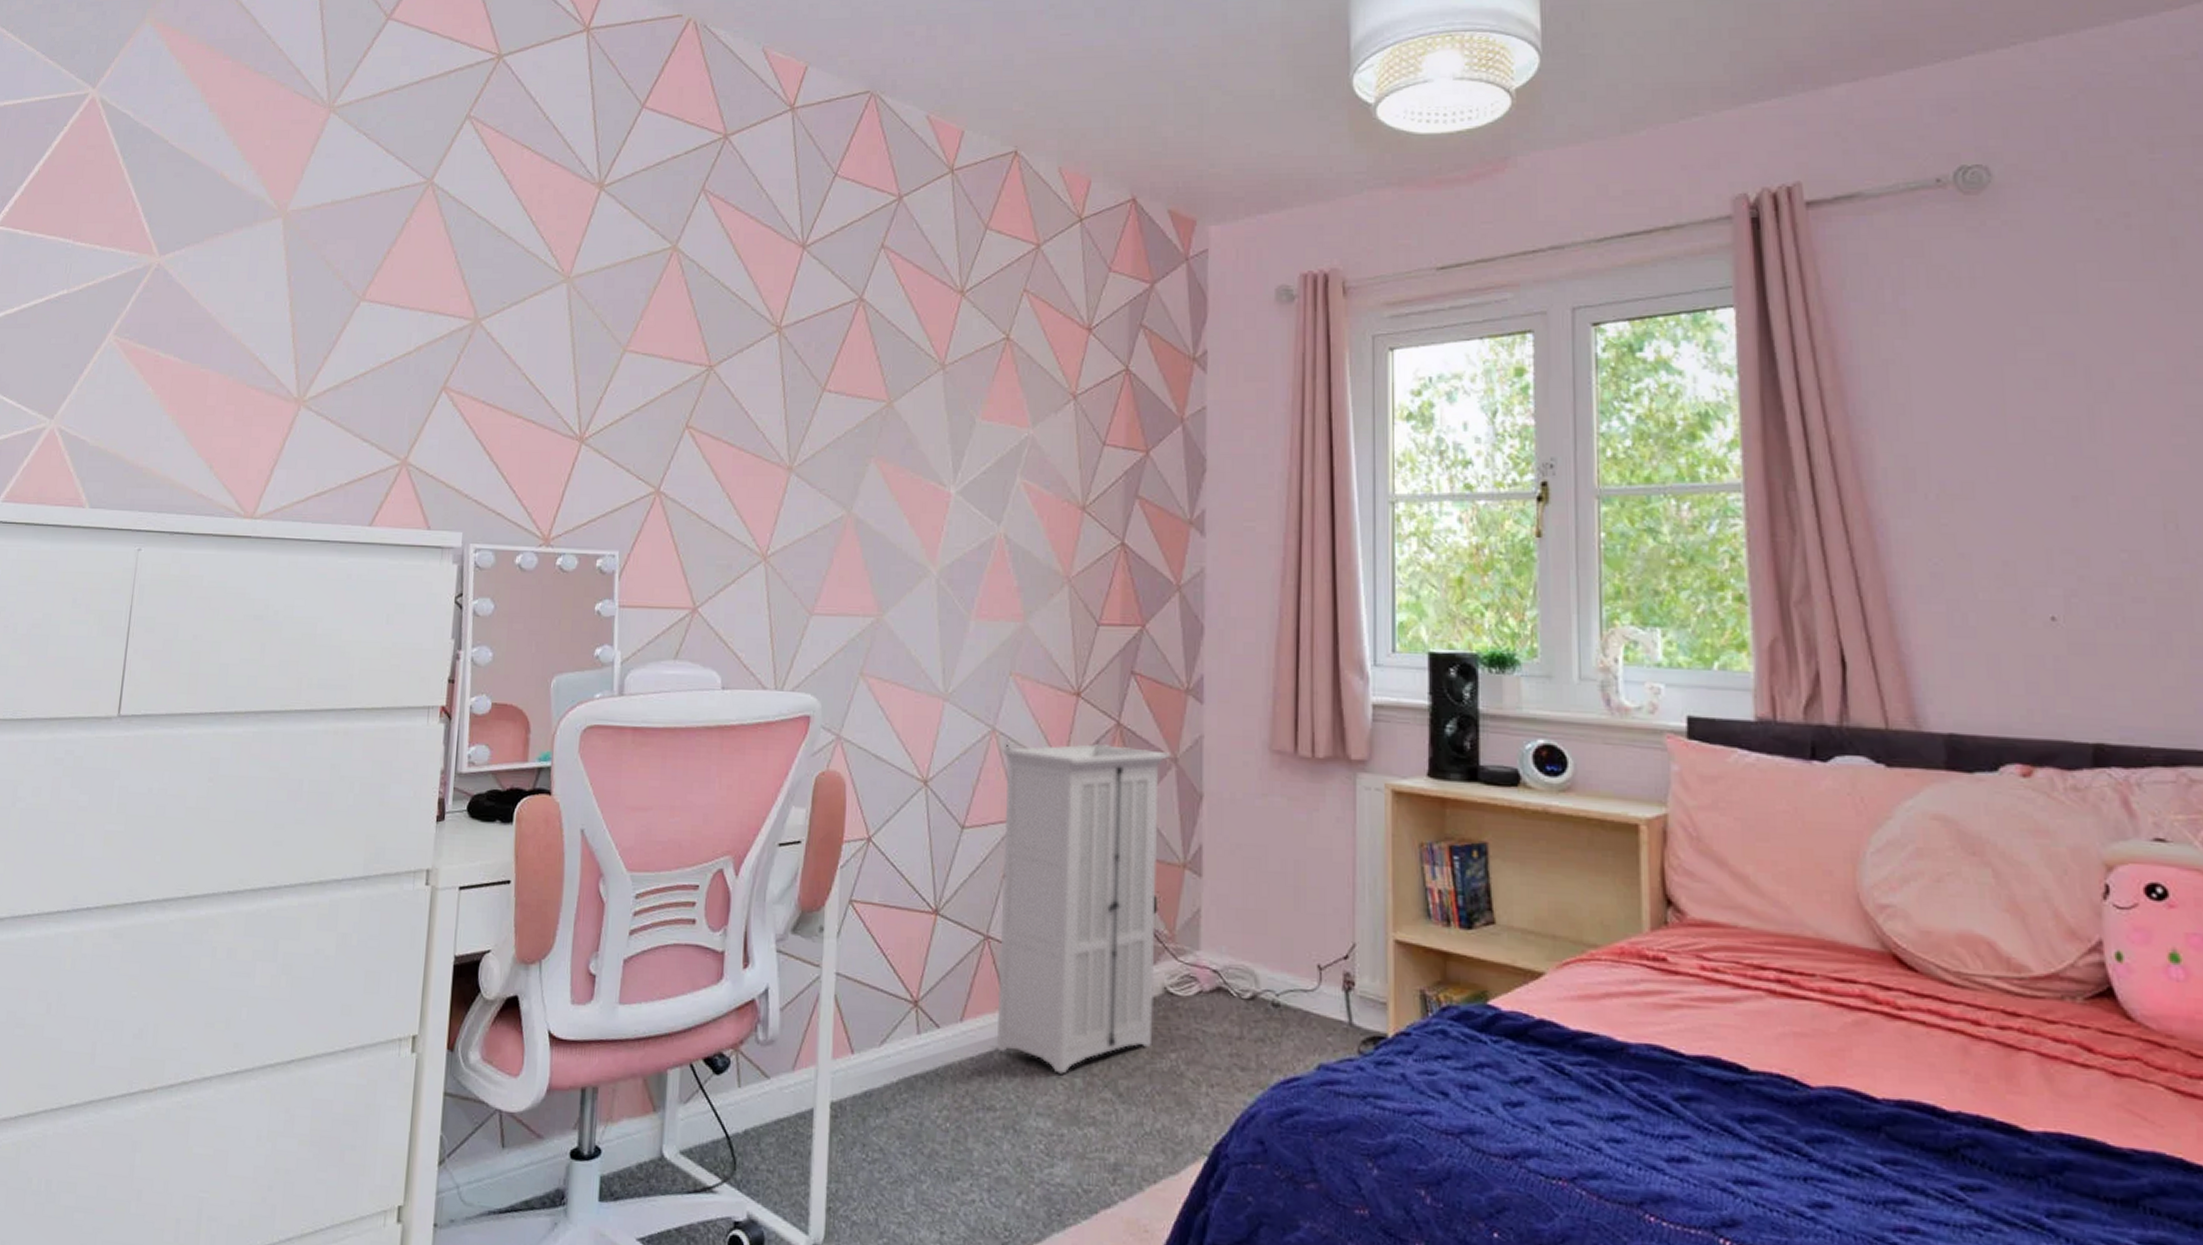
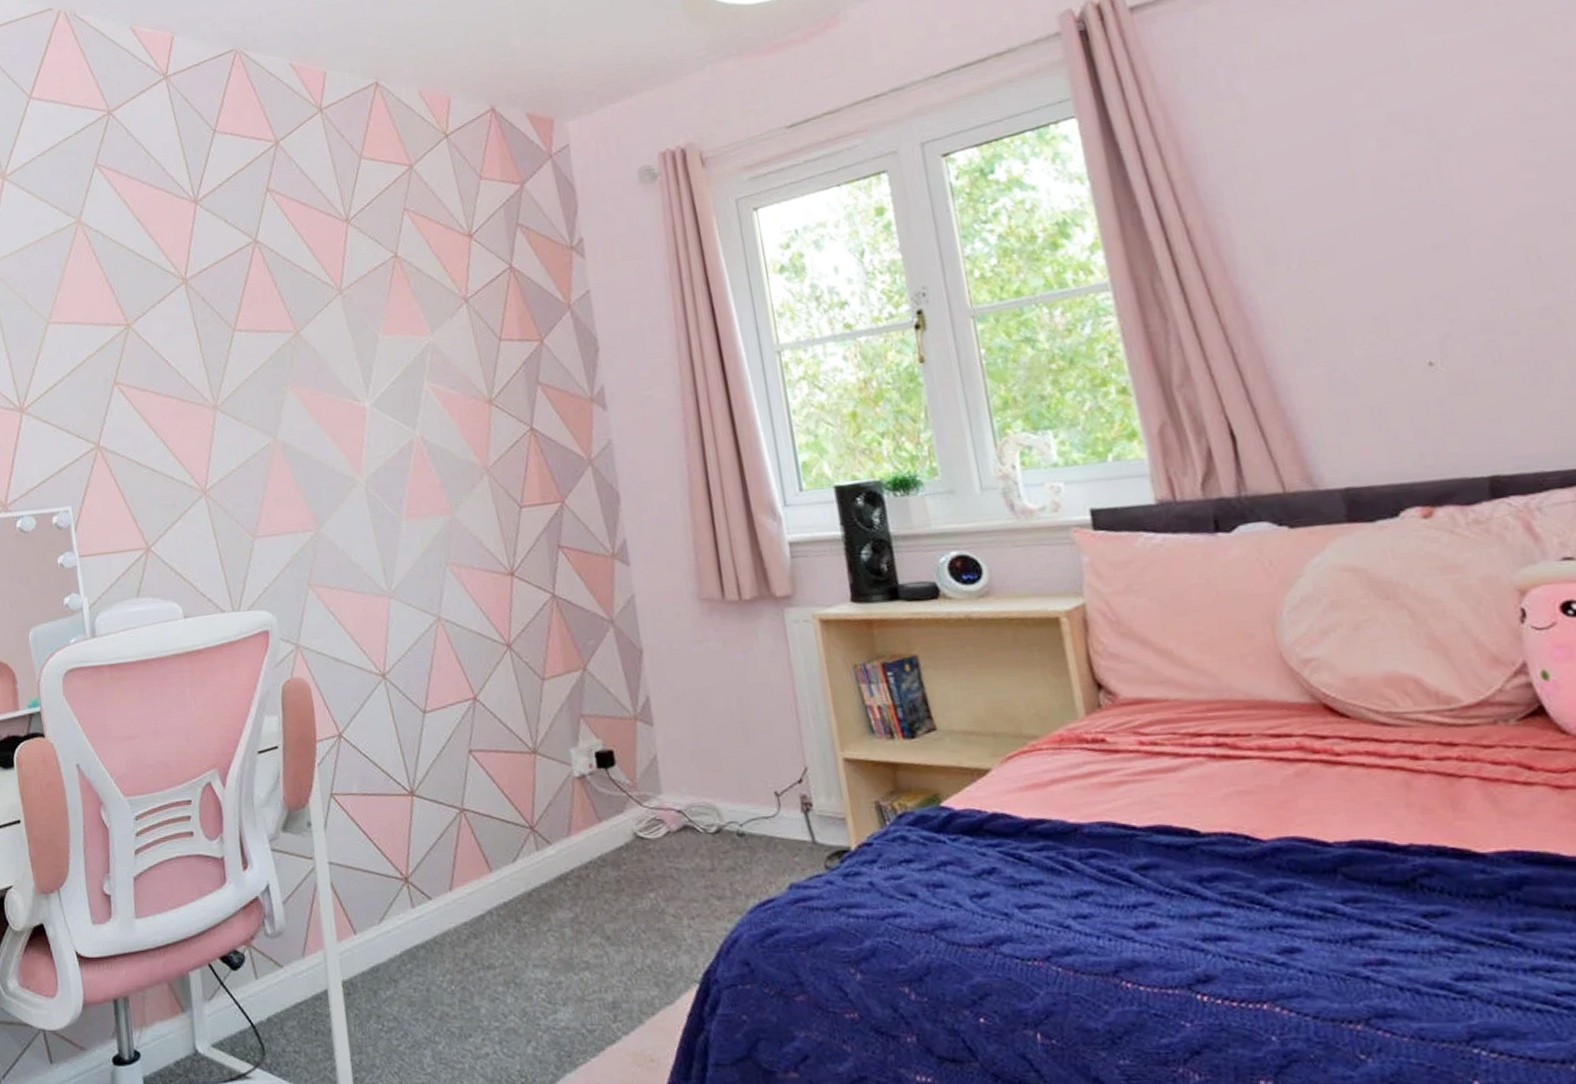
storage cabinet: present [996,740,1170,1074] -> none [449,613,632,926]

